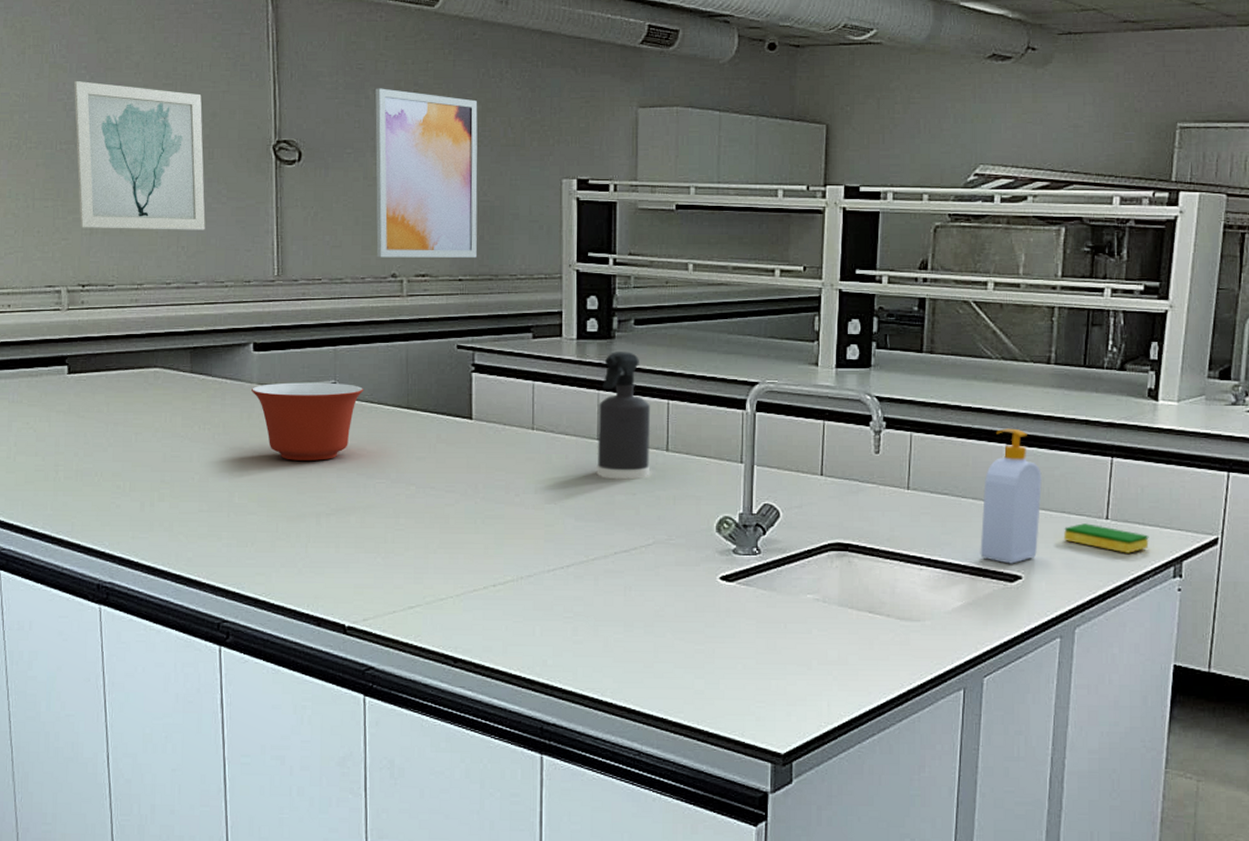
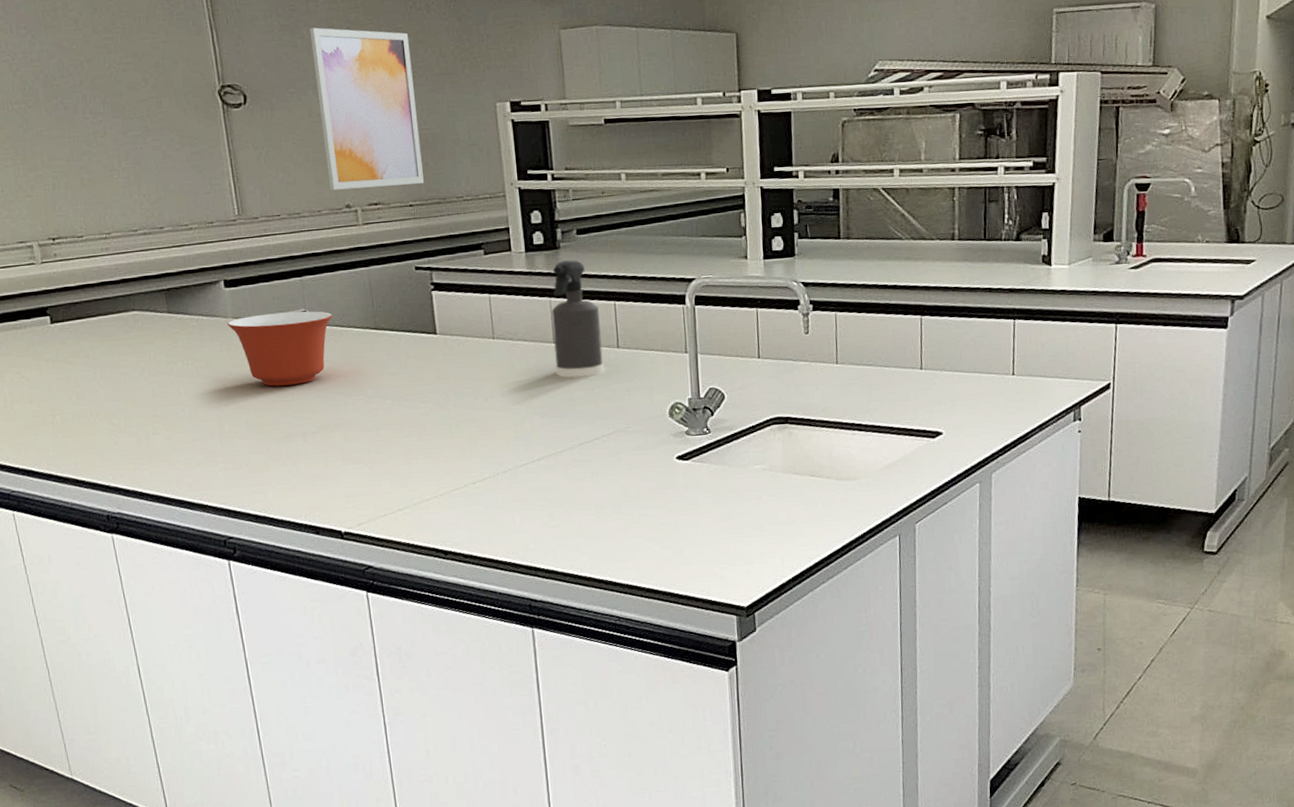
wall art: present [74,80,205,230] -> none [16,40,163,184]
soap bottle: present [980,428,1043,564] -> none [903,301,955,422]
dish sponge: present [1064,523,1149,553] -> none [976,380,1051,404]

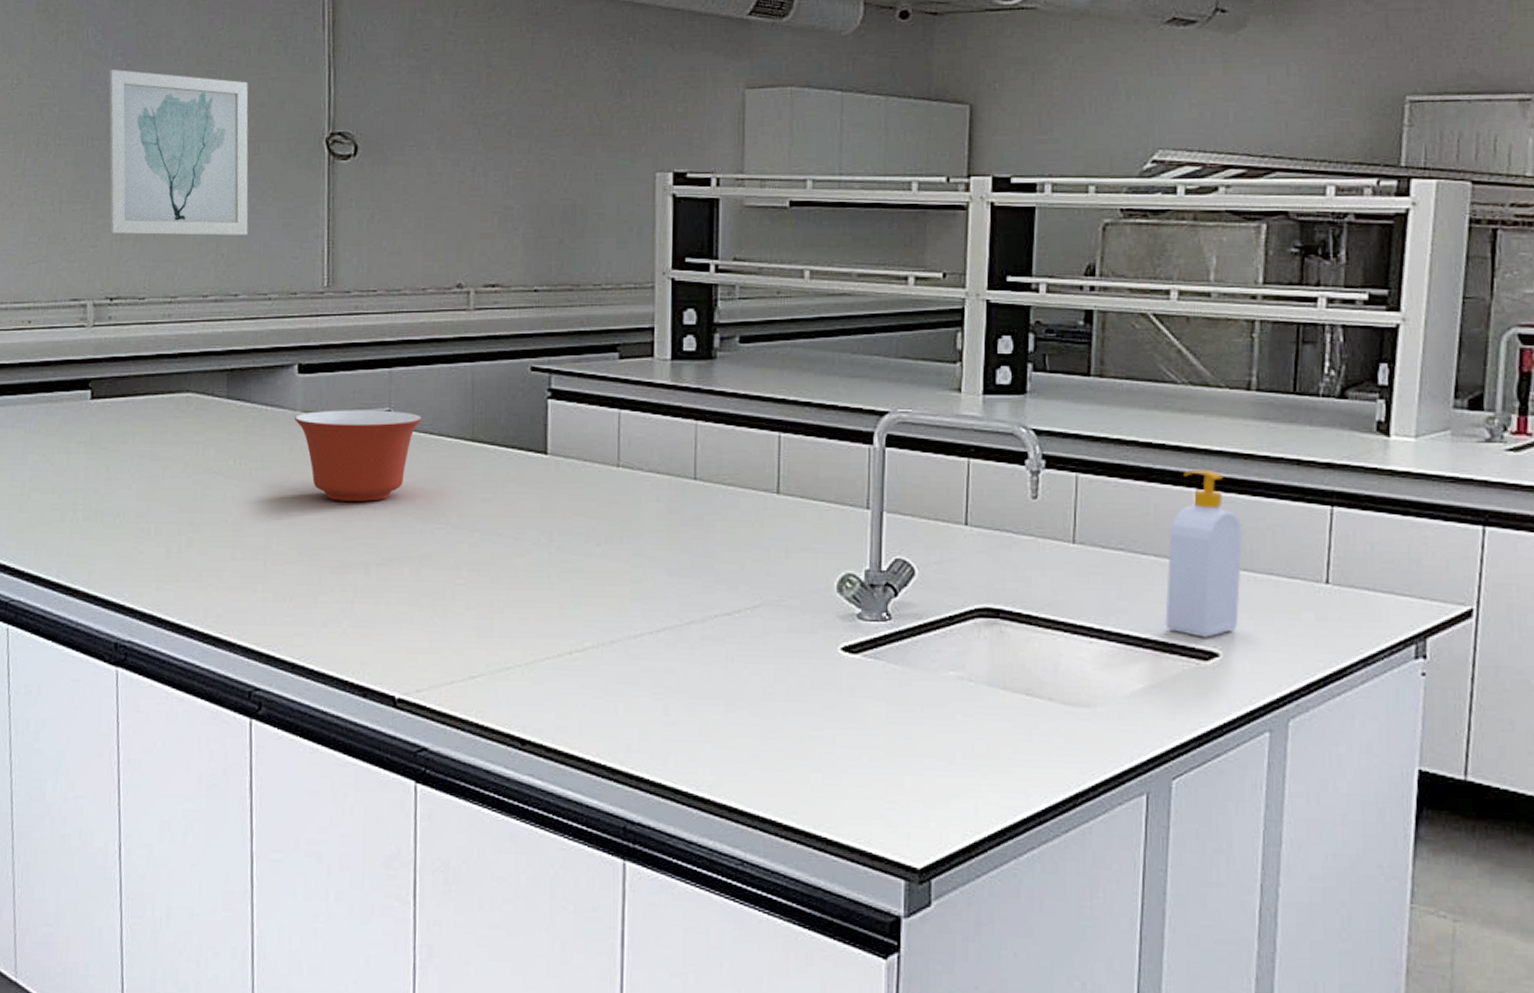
wall art: none [16,40,163,184] -> present [109,69,249,236]
wall art: present [310,27,424,191] -> none [440,71,559,265]
spray bottle: present [551,260,604,378] -> none [693,375,759,528]
soap bottle: none [903,301,955,422] -> present [1165,469,1244,638]

